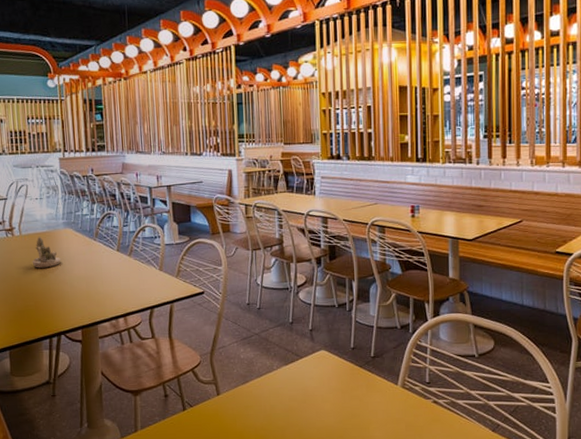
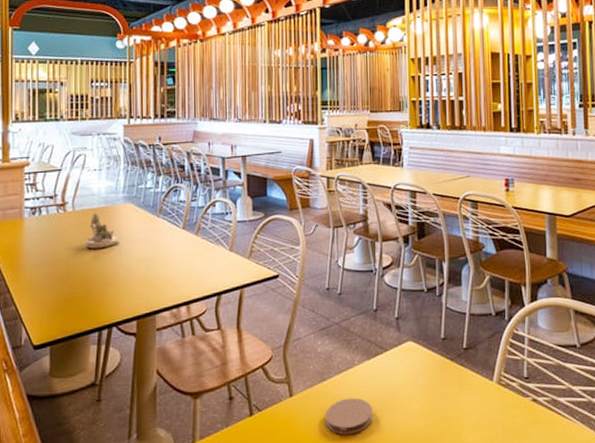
coaster: none [248,397,290,428] -> present [325,398,373,435]

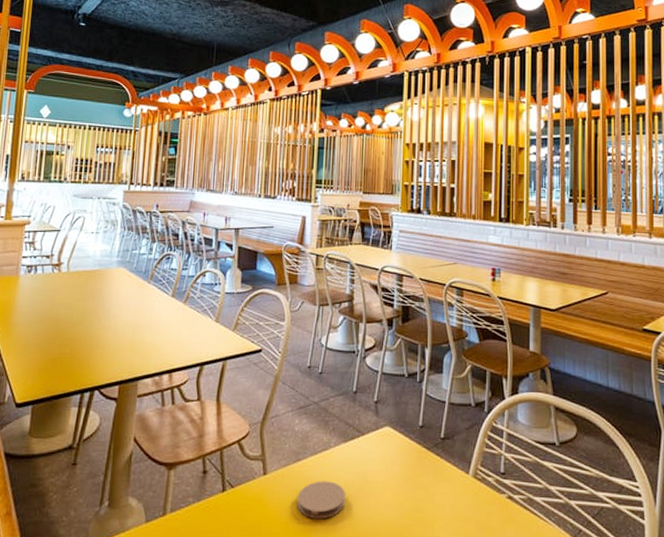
succulent planter: present [84,212,118,249] -> none [75,274,108,311]

